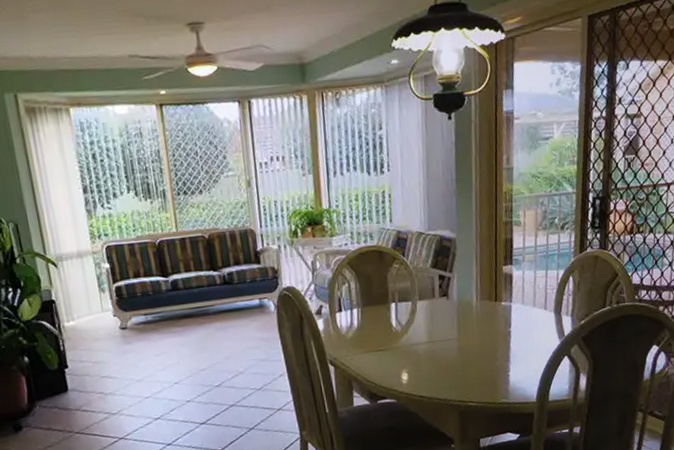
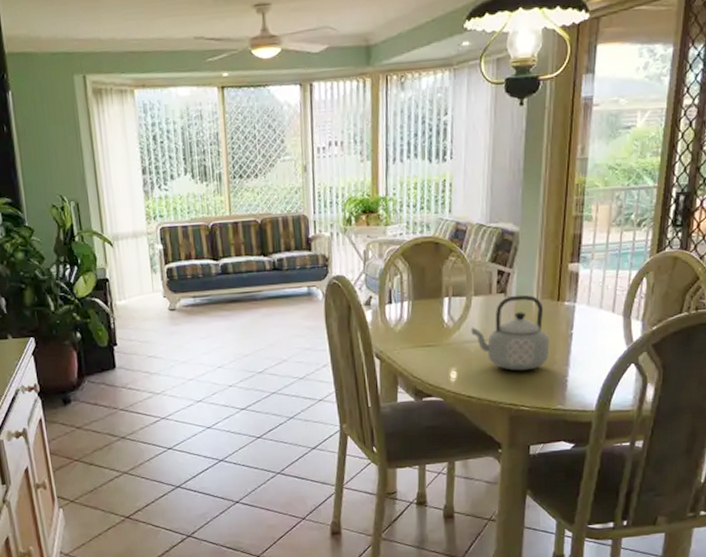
teapot: none [418,297,491,370] -> present [471,294,550,371]

